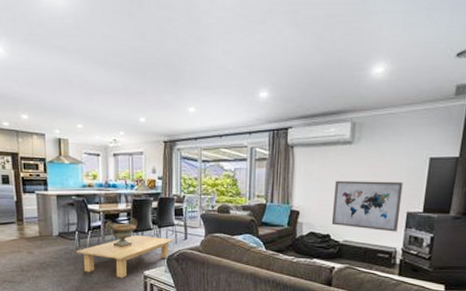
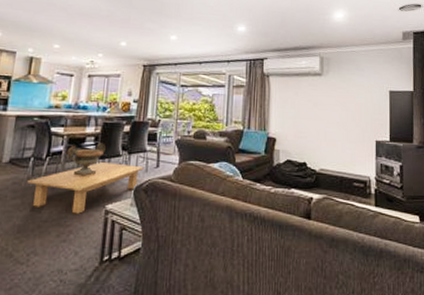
wall art: present [331,180,403,232] -> none [307,109,370,161]

